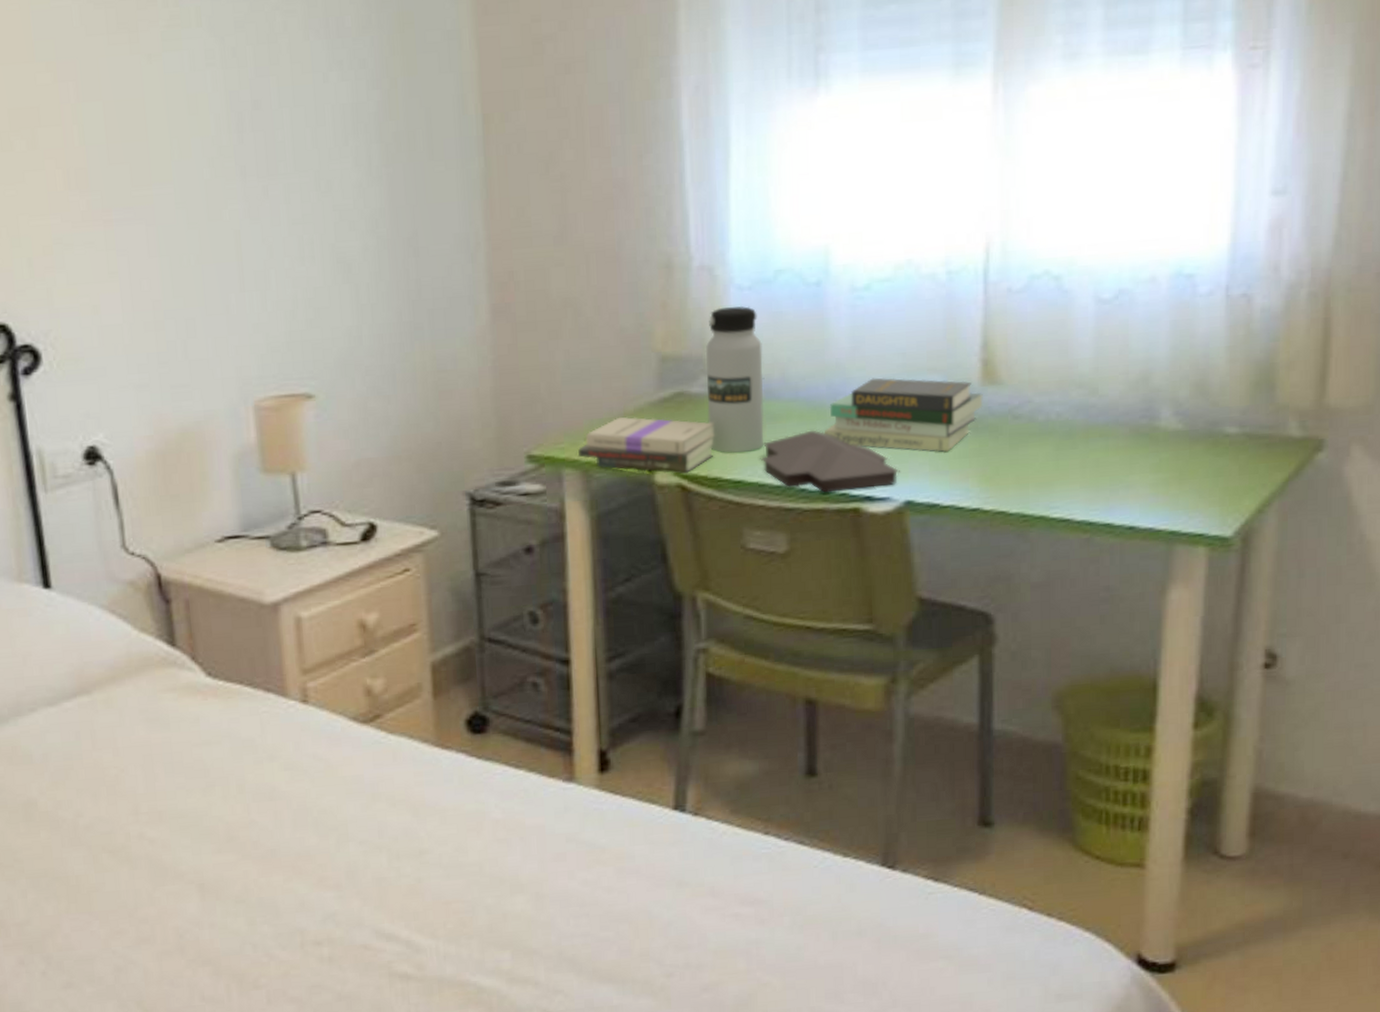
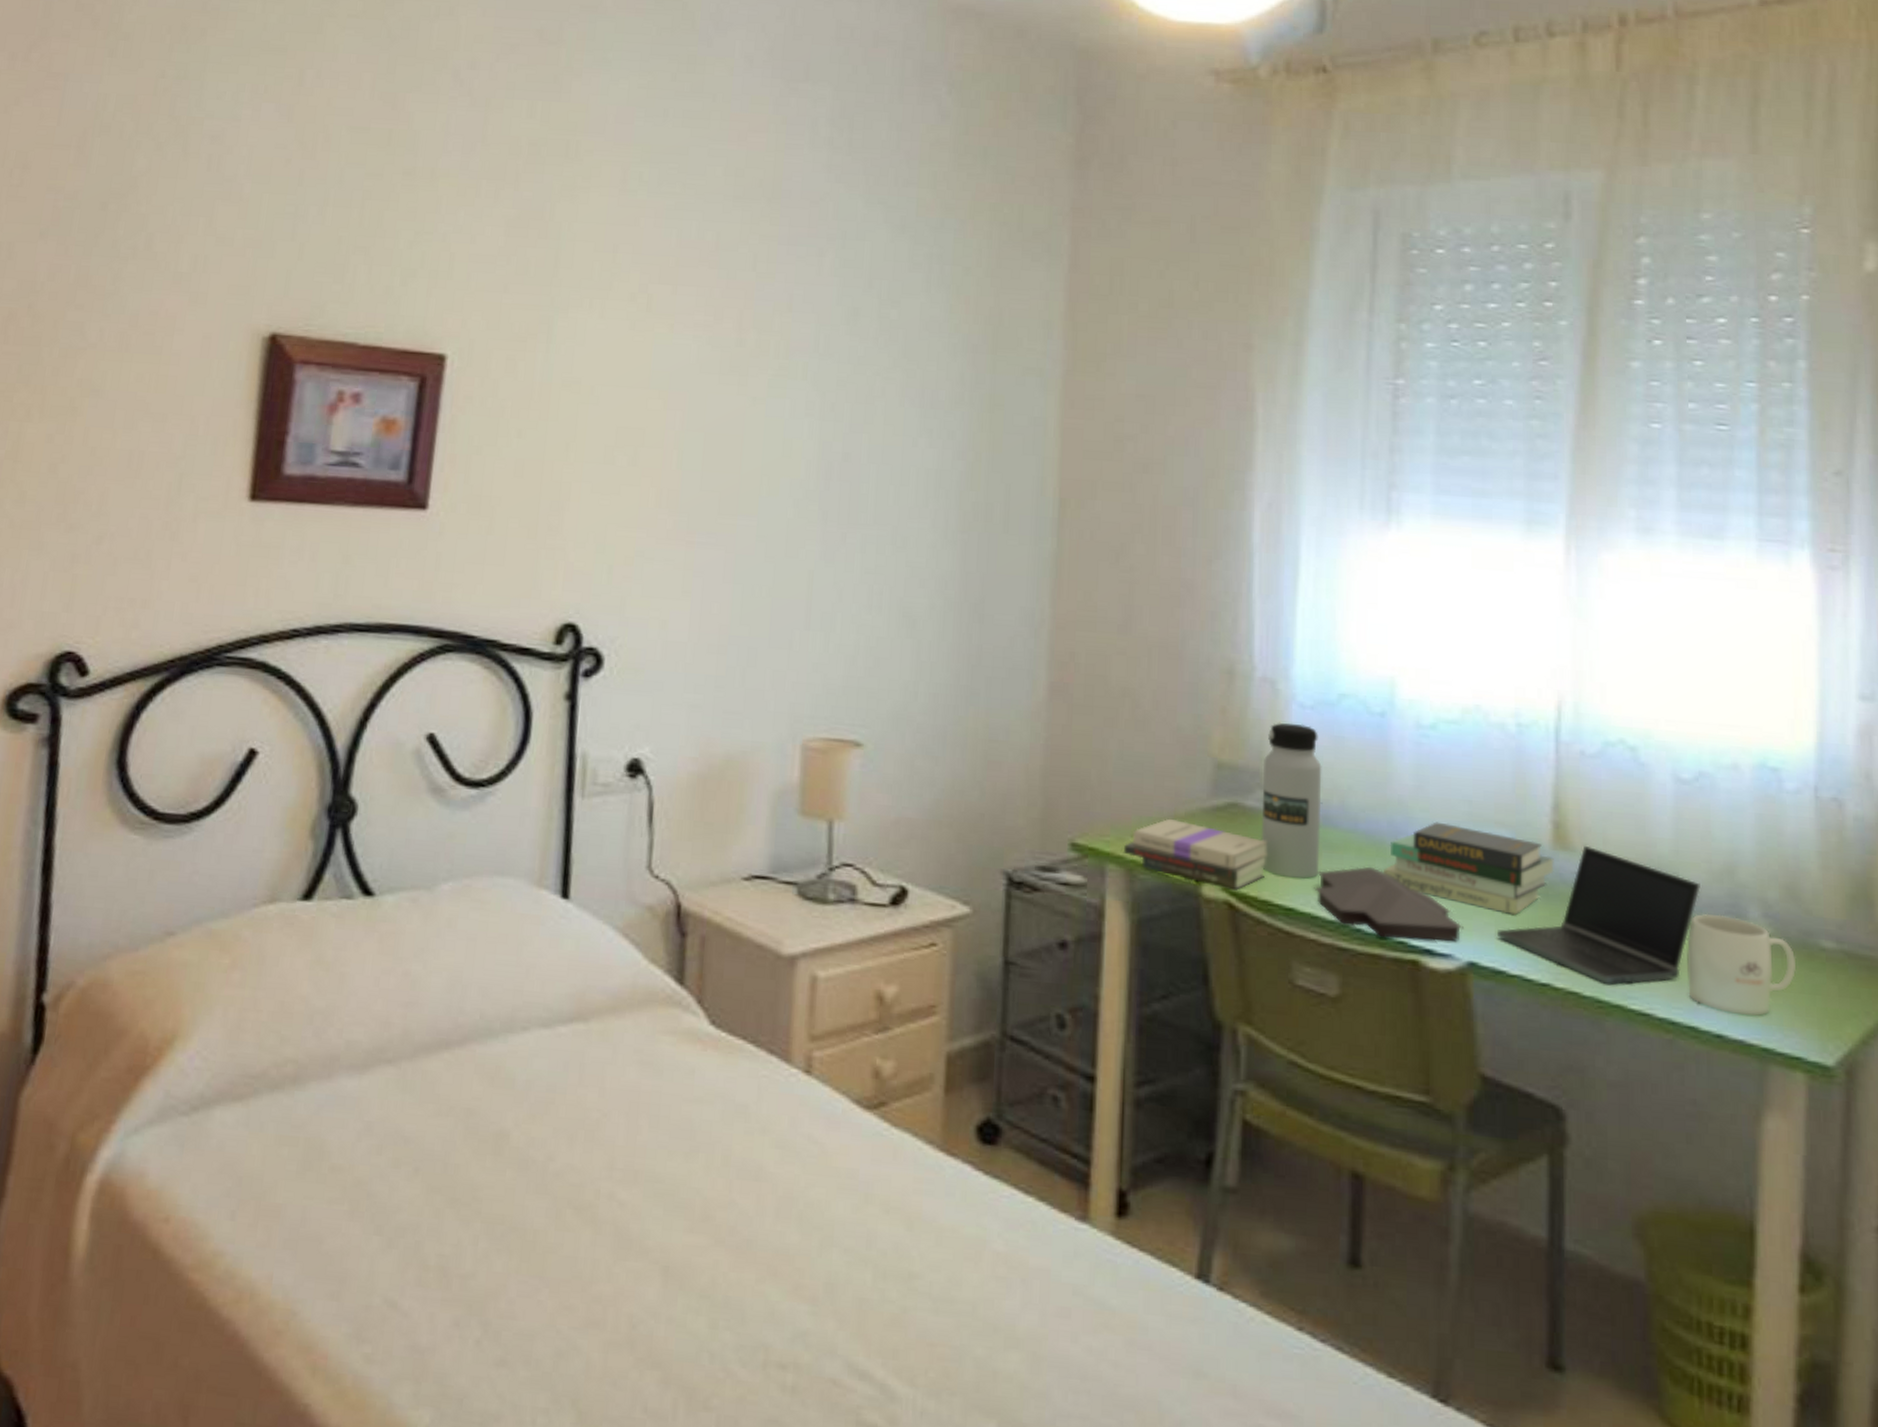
laptop computer: none [930,376,1118,500] -> present [1496,845,1701,985]
mug: none [1103,419,1203,507] -> present [1685,913,1797,1017]

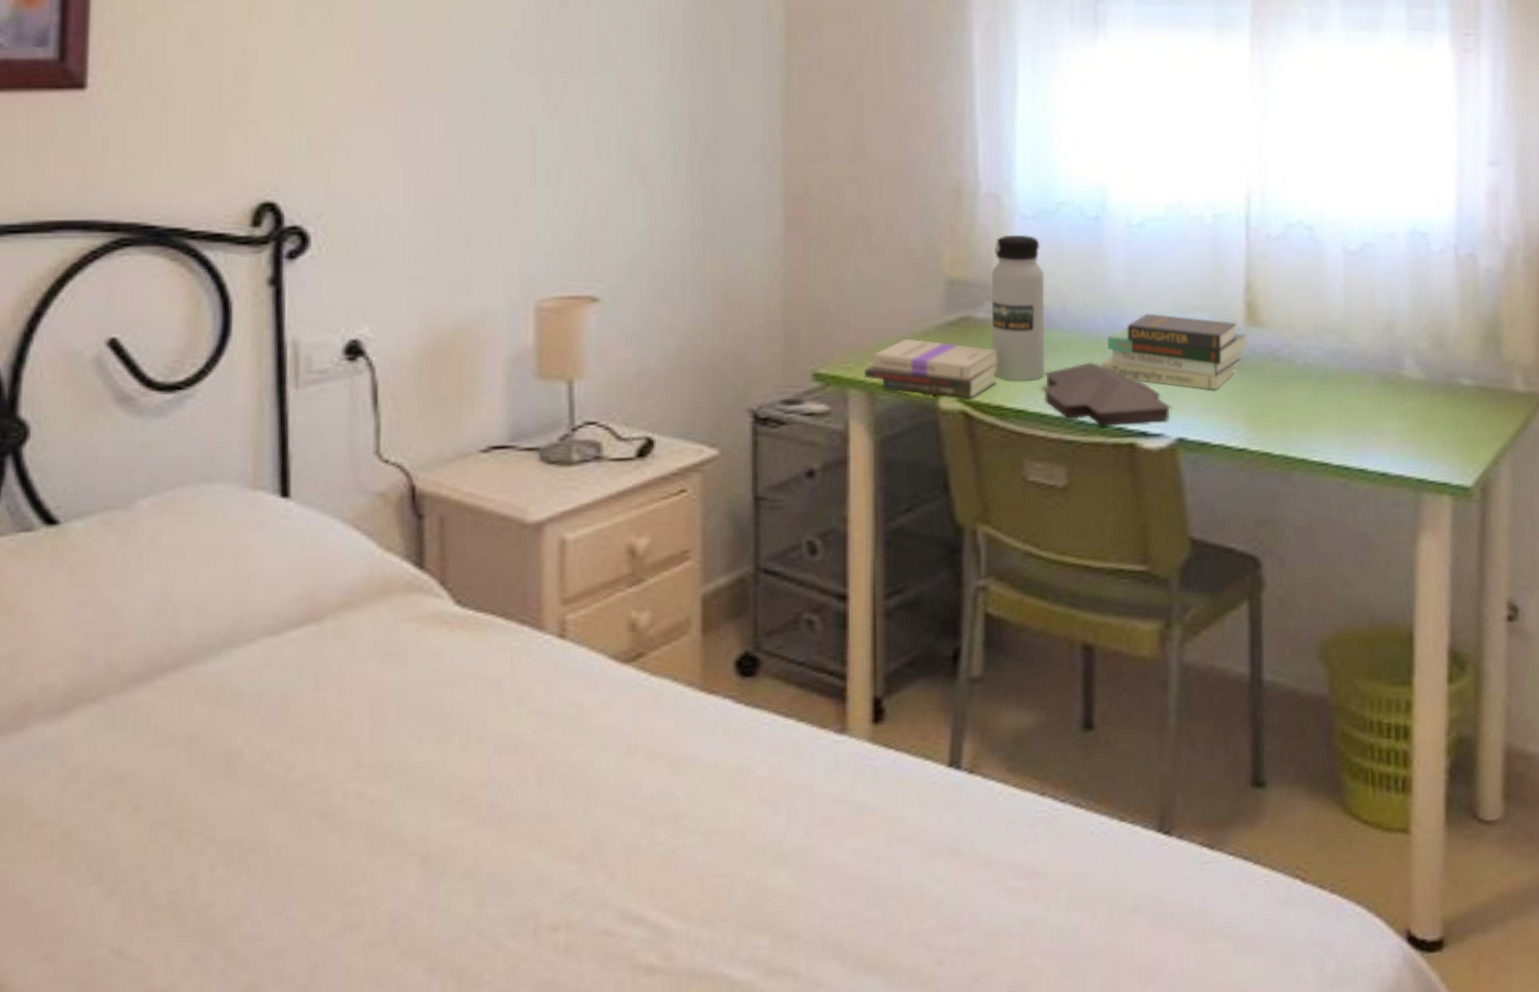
laptop computer: present [1496,845,1701,985] -> none [1200,319,1367,443]
mug: present [1685,913,1797,1017] -> none [1355,367,1443,454]

